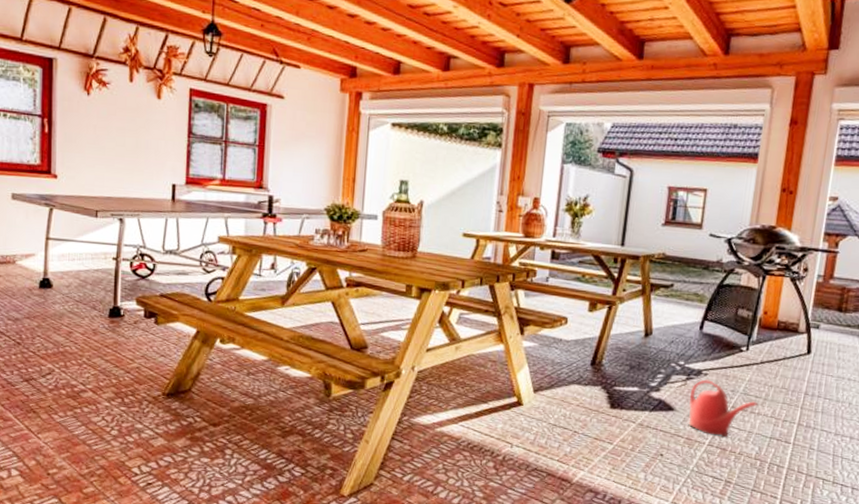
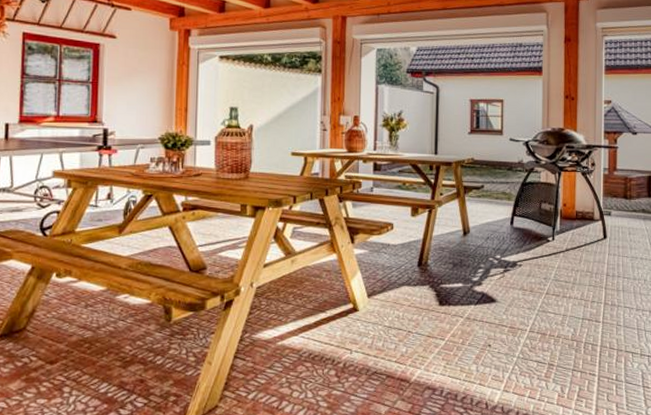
watering can: present [687,379,758,437] -> none [509,270,569,322]

